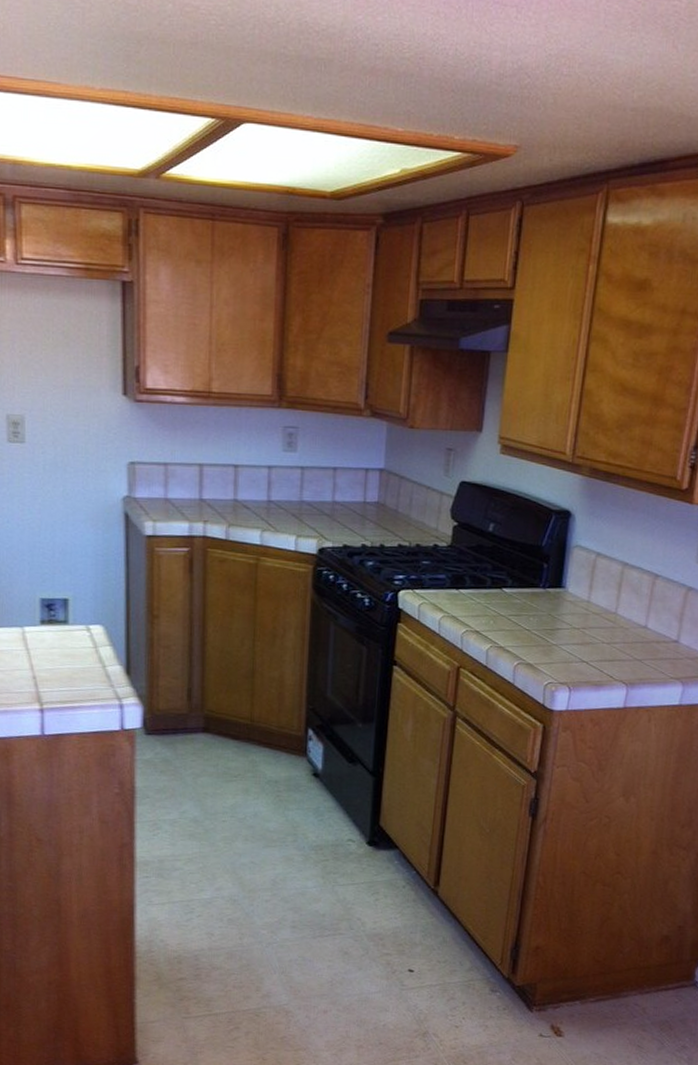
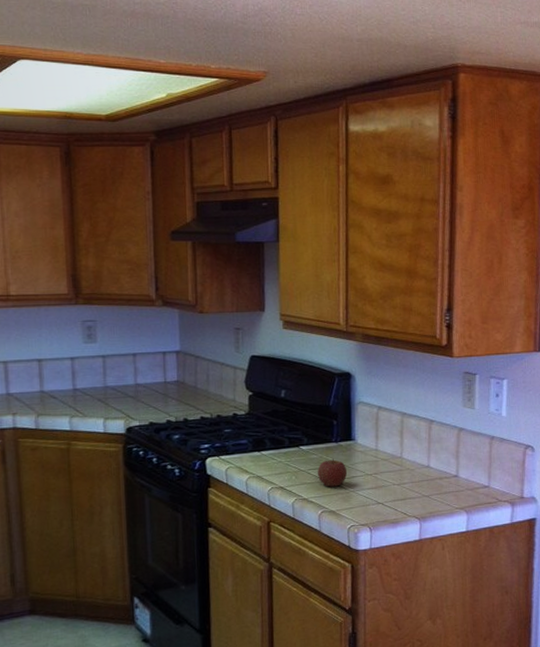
apple: none [519,606,553,638] -> present [318,459,348,487]

